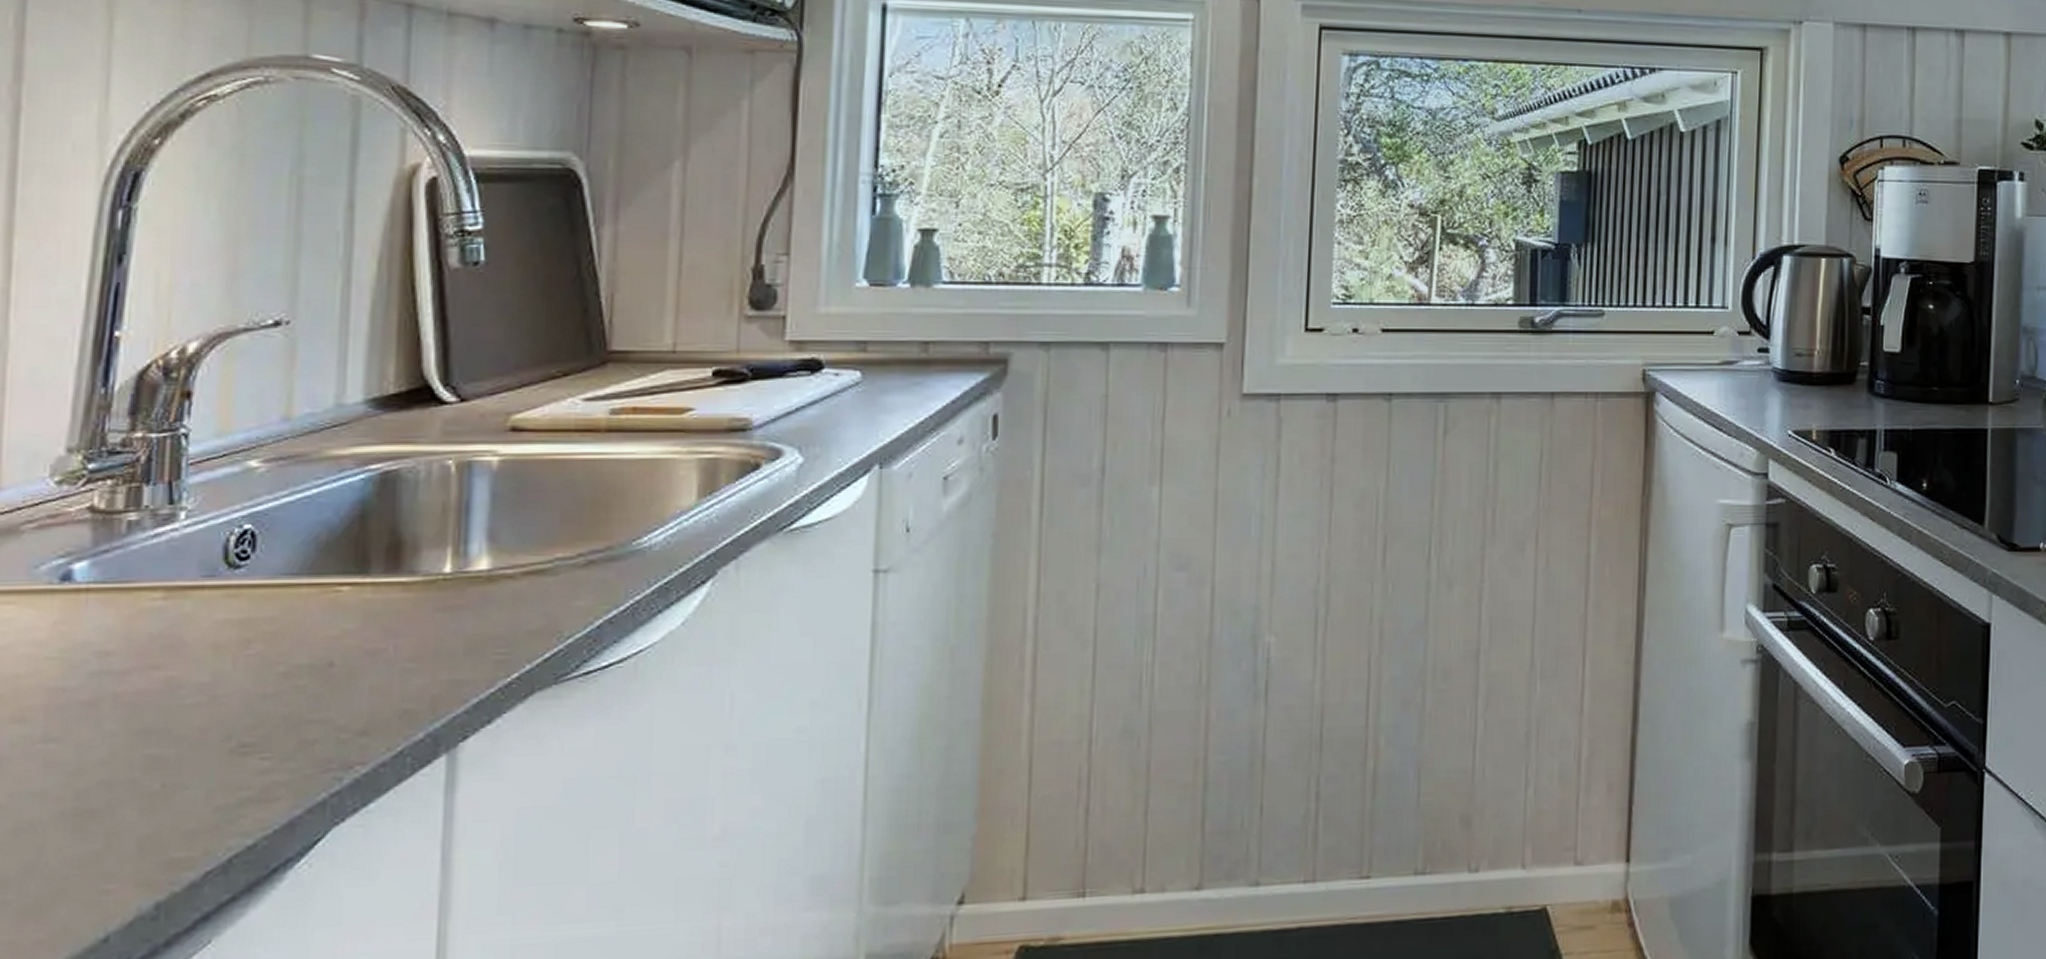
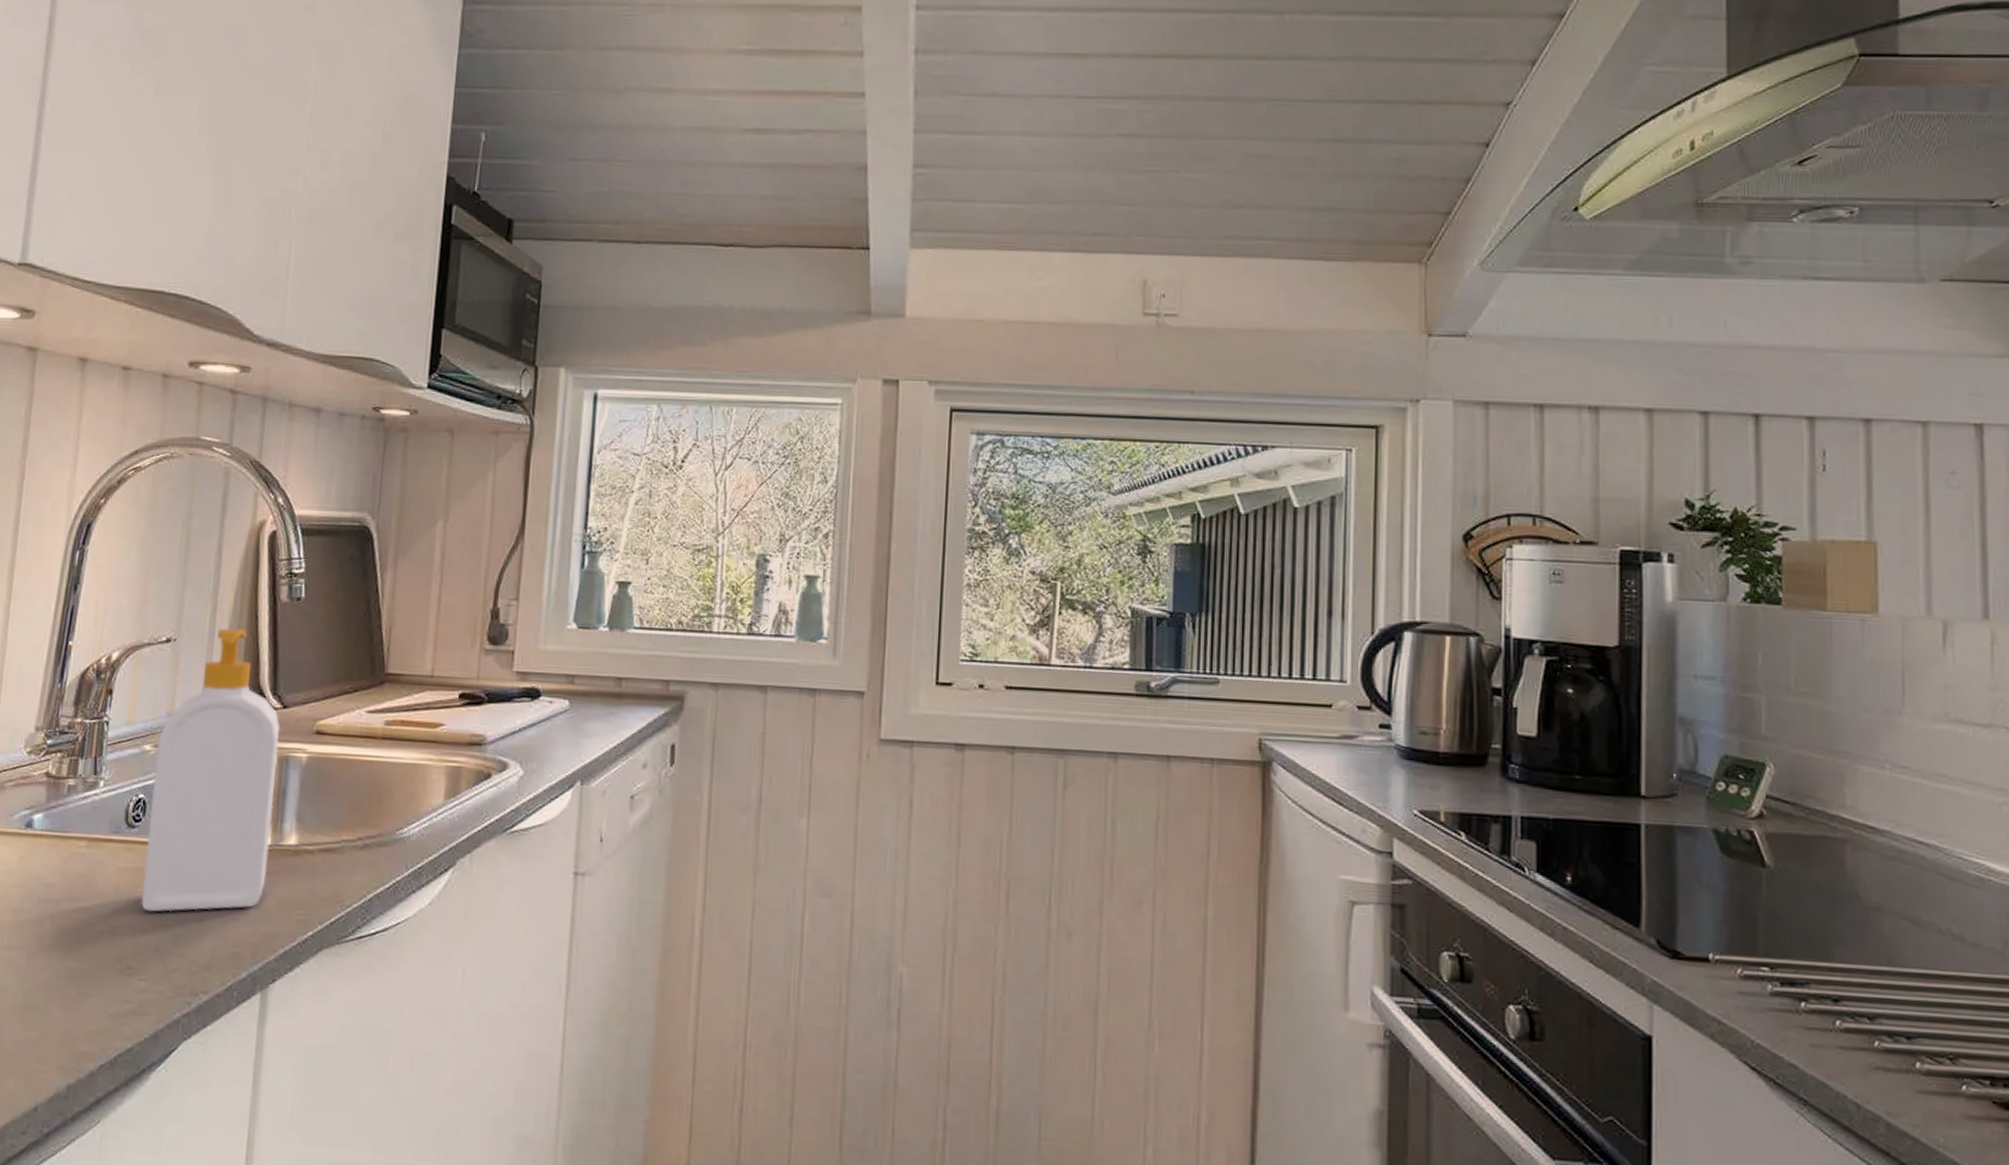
soap bottle: none [256,304,458,672] -> present [141,628,281,912]

